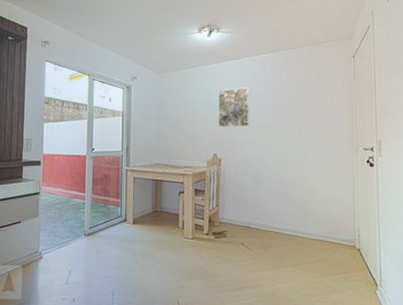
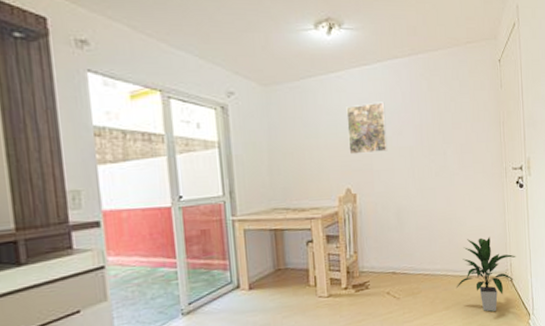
indoor plant: none [304,207,365,277] -> present [456,236,517,312]

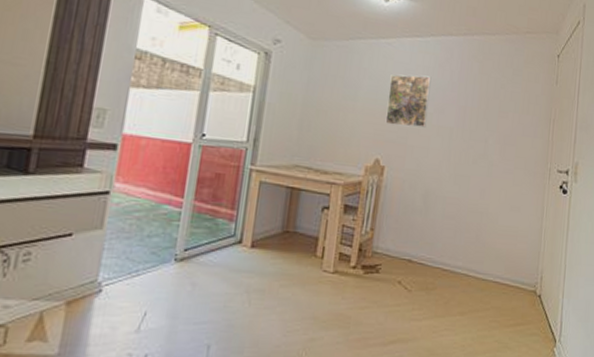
indoor plant: present [456,236,517,312] -> none [475,239,550,330]

